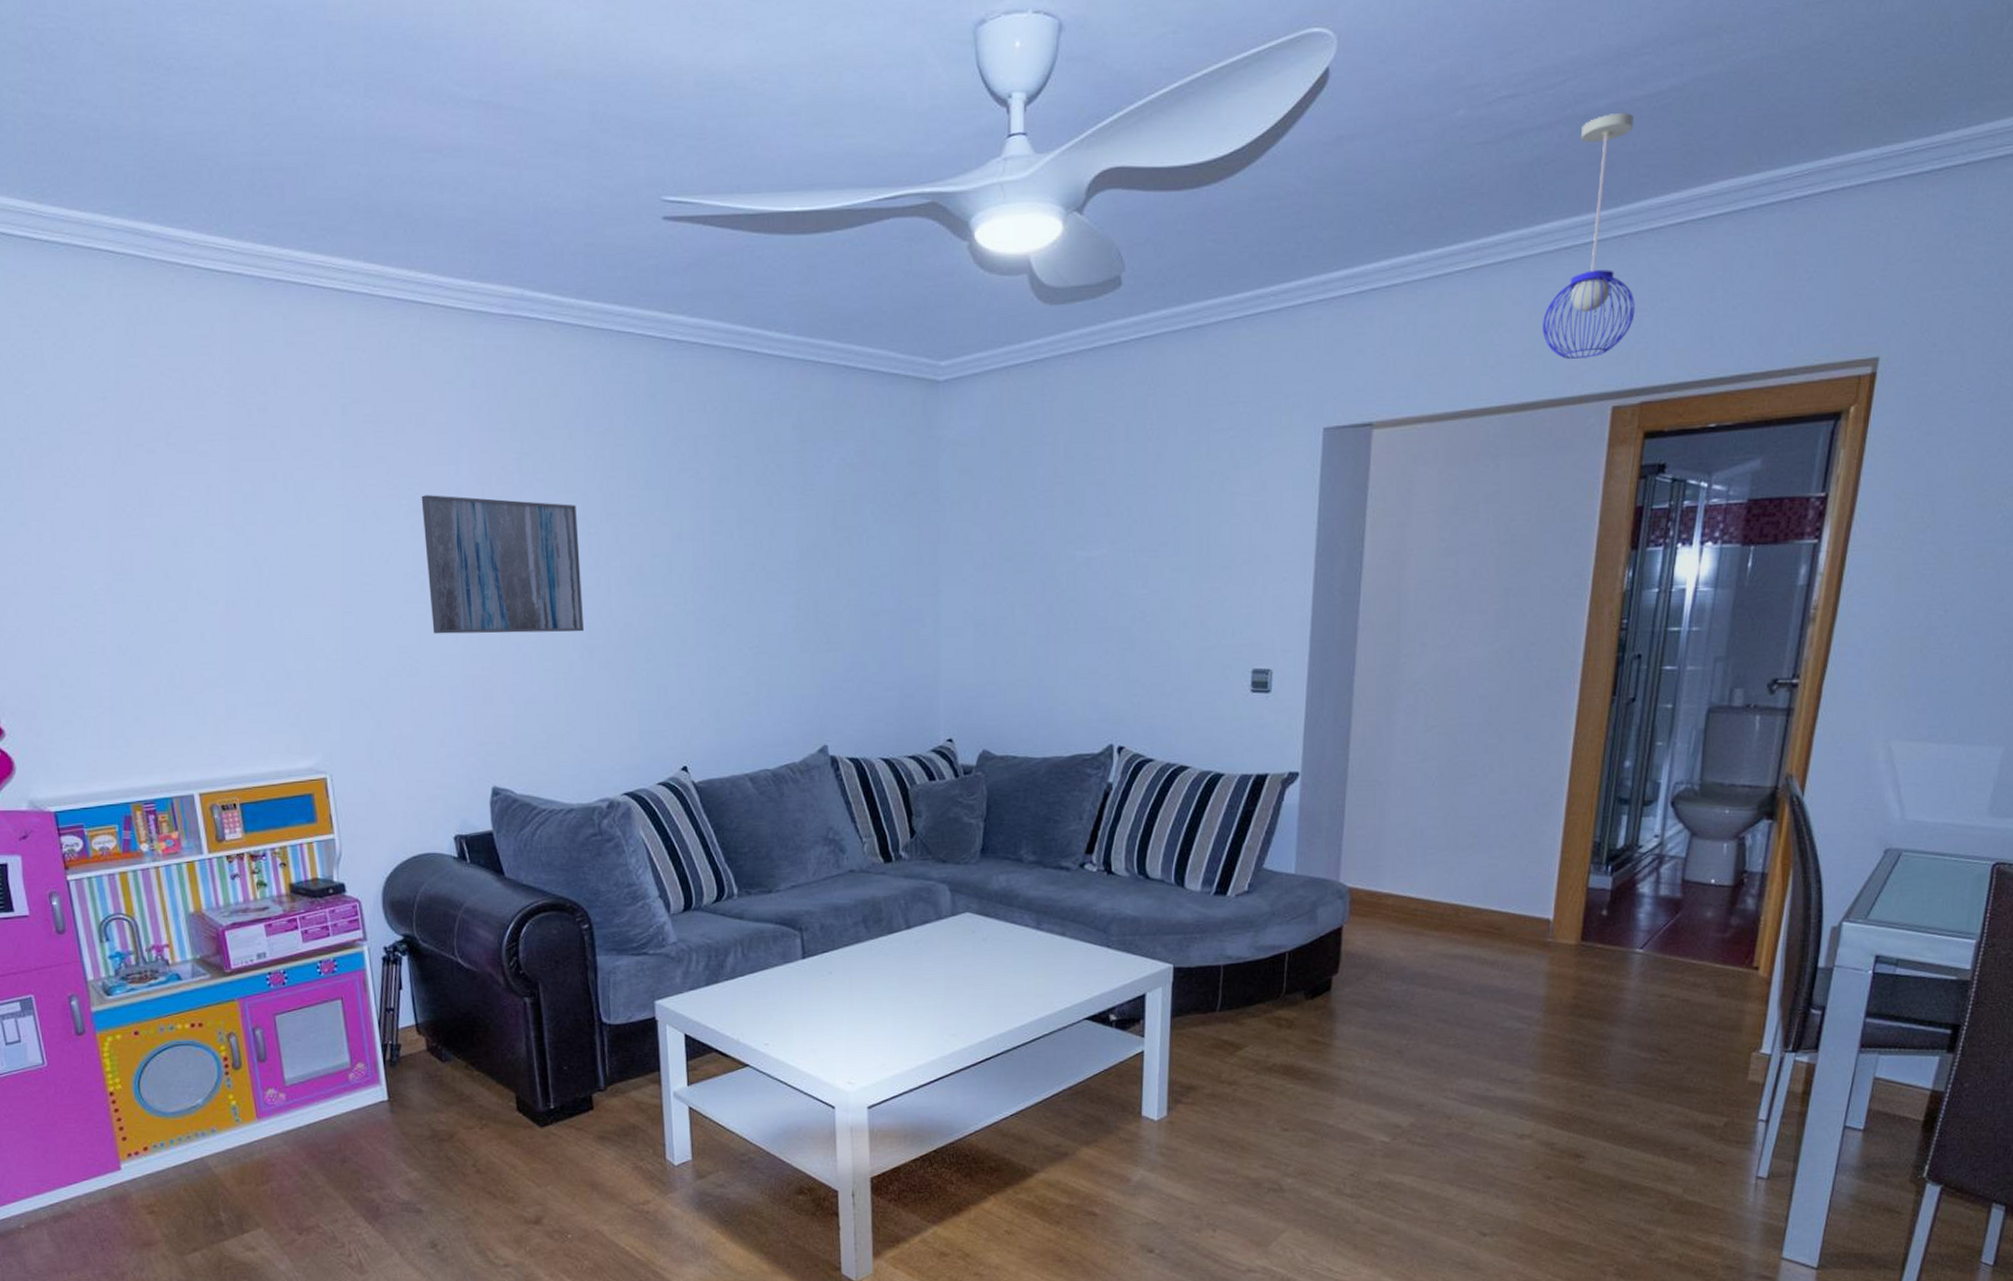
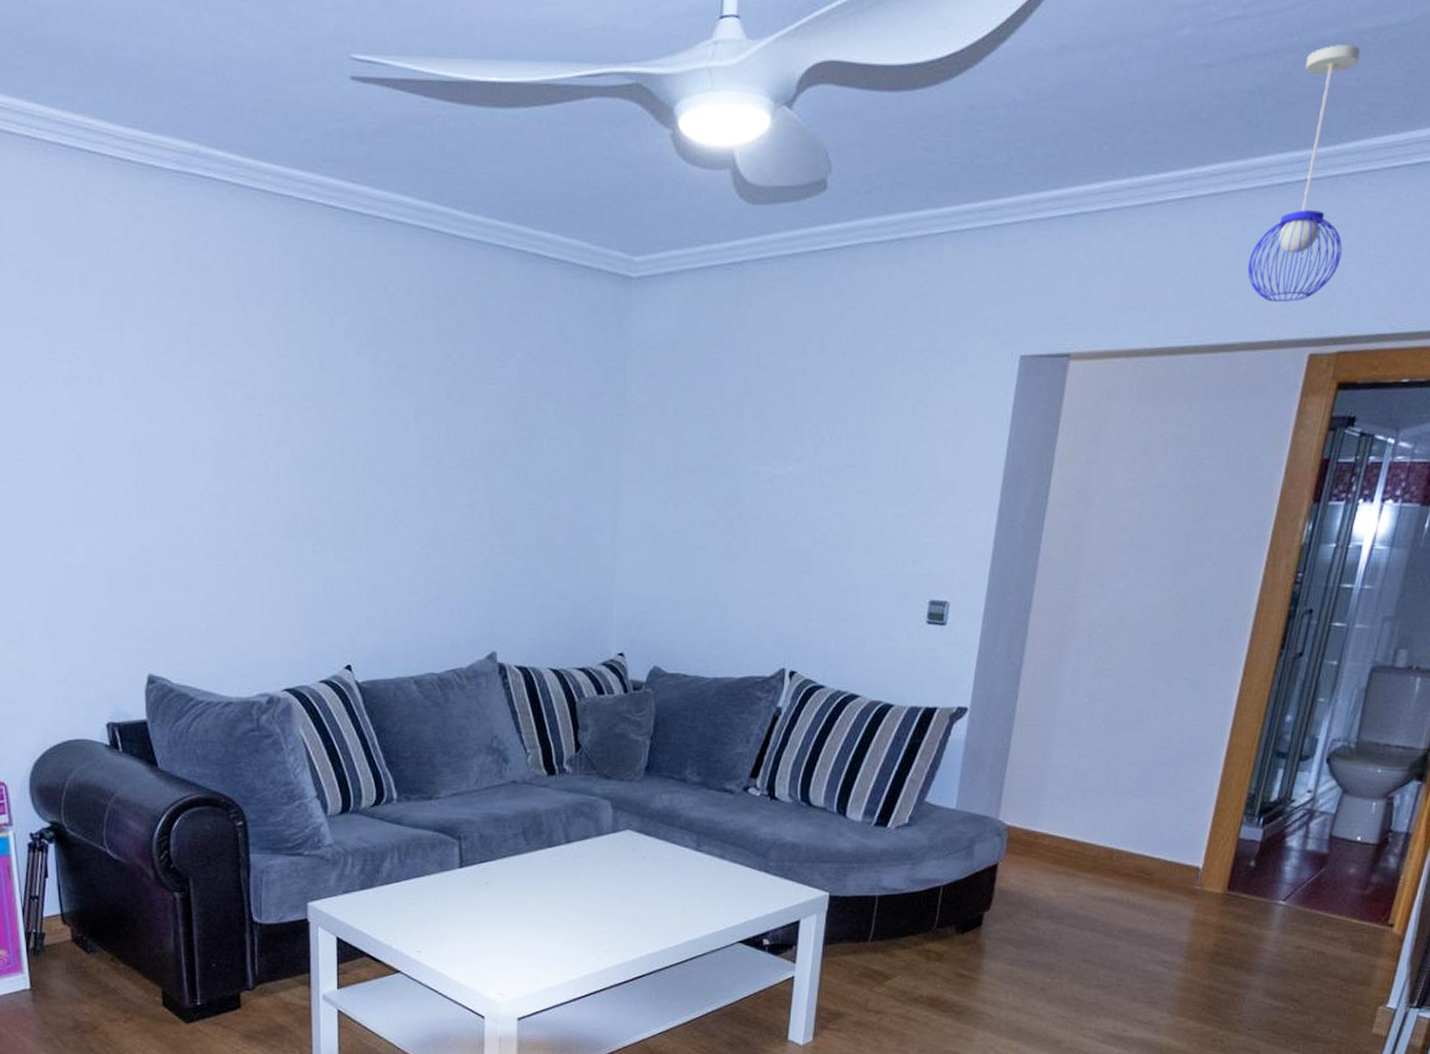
wall art: present [421,495,584,634] -> none [82,361,249,518]

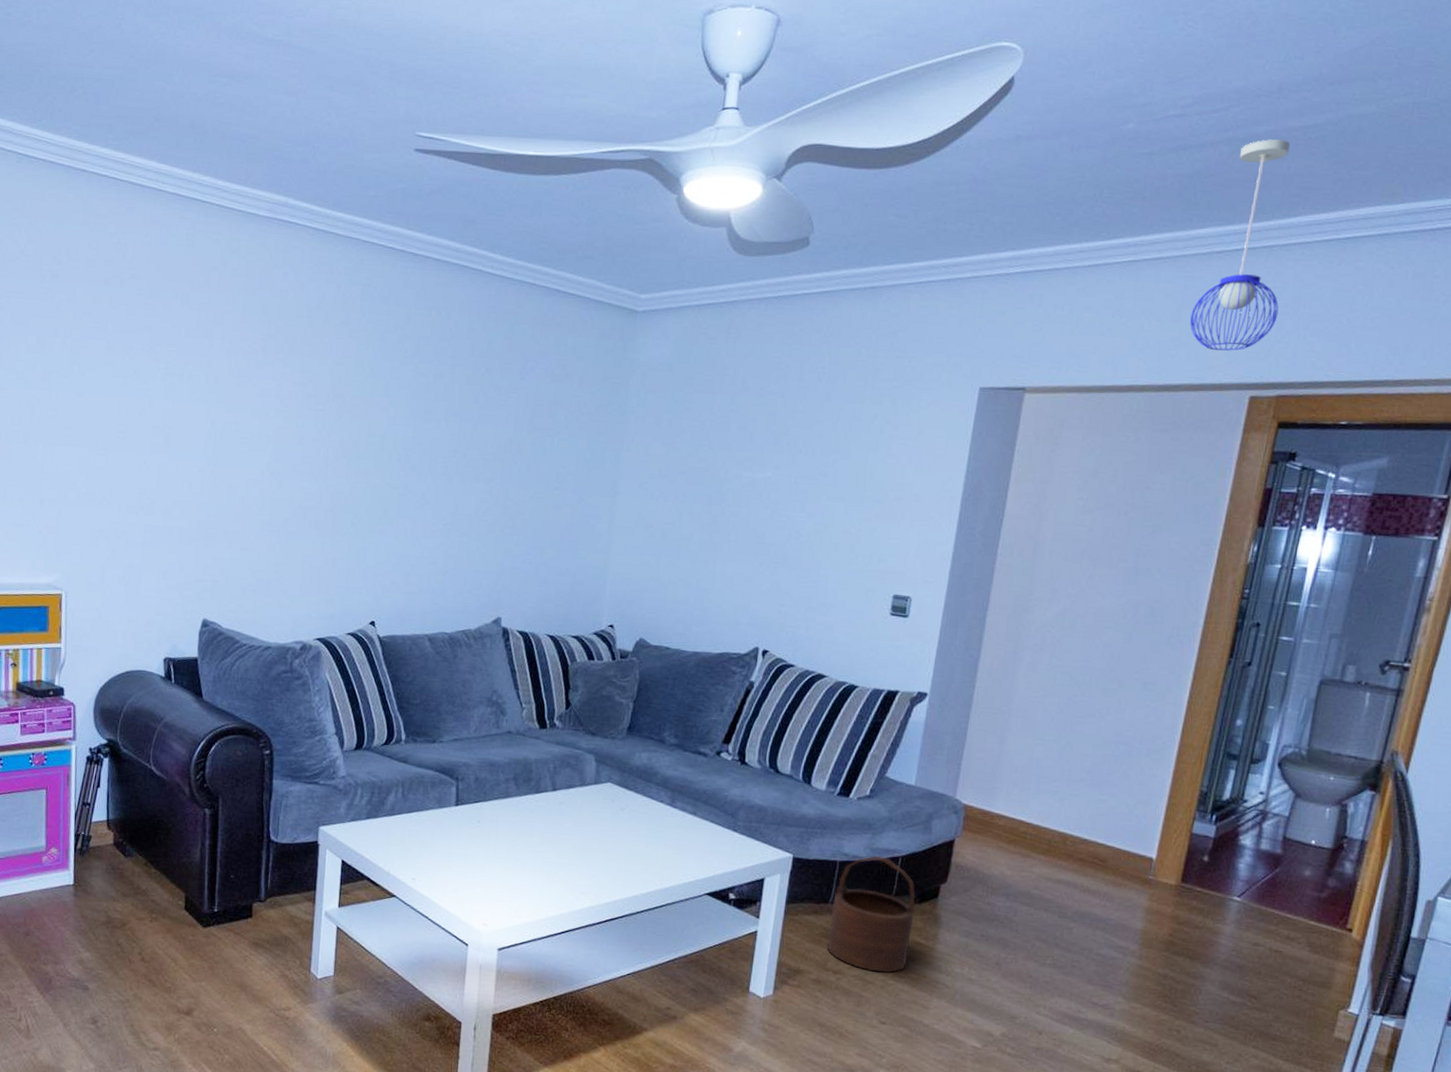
wooden bucket: none [867,886,959,1009] -> present [826,855,916,973]

